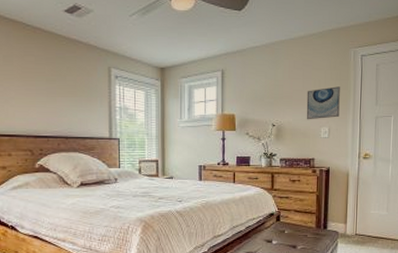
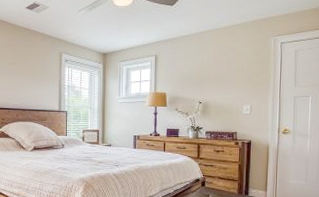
wall art: present [306,86,340,120] -> none [230,70,261,99]

